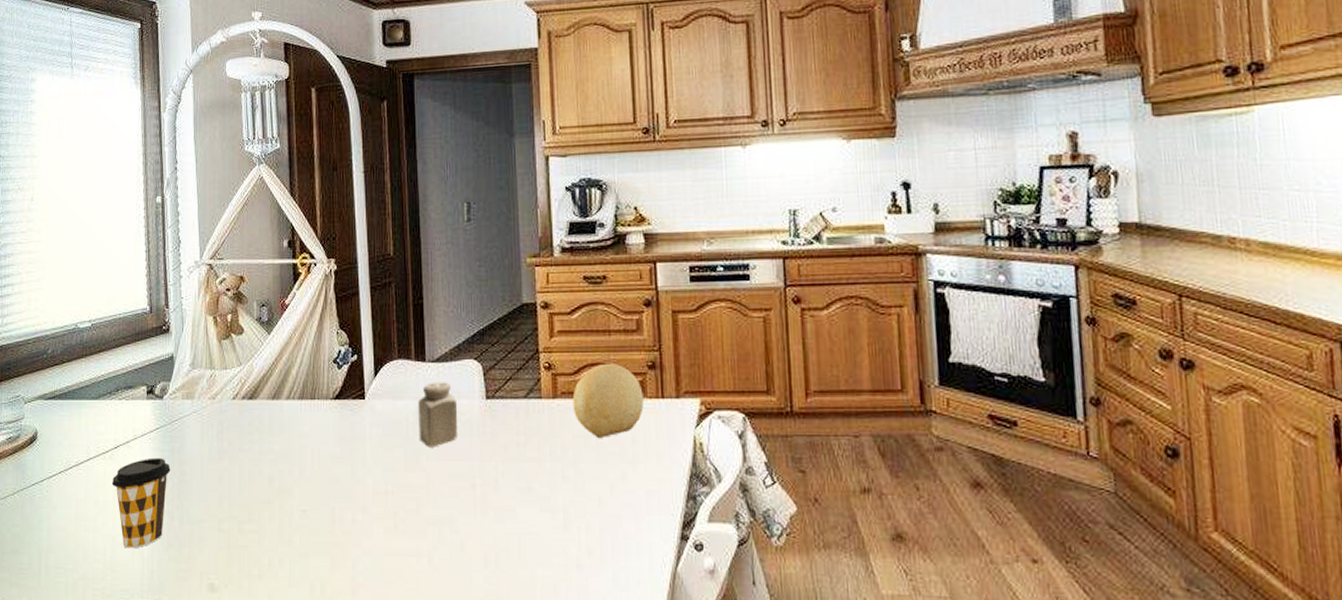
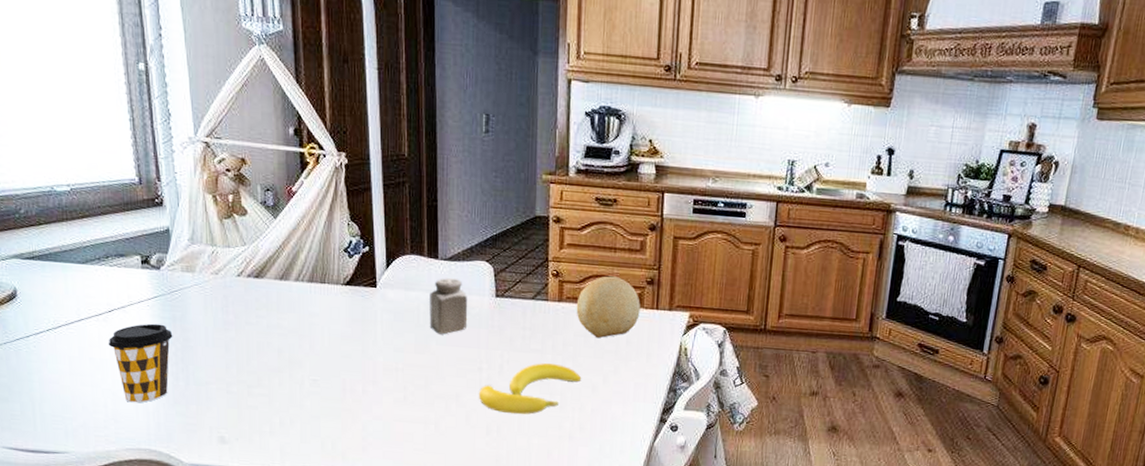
banana: none [473,473,586,540] -> present [478,363,582,415]

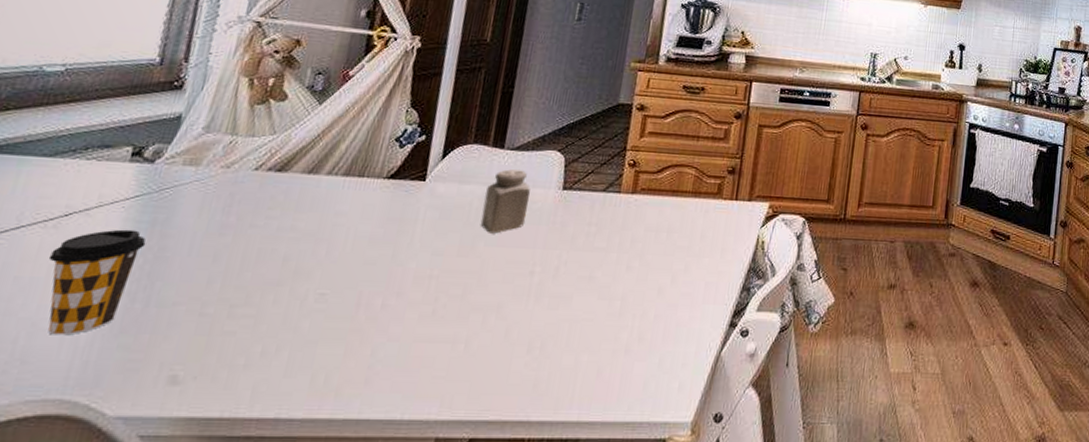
banana: present [478,363,582,415] -> none [524,263,648,326]
decorative ball: present [576,276,640,339] -> none [649,165,719,233]

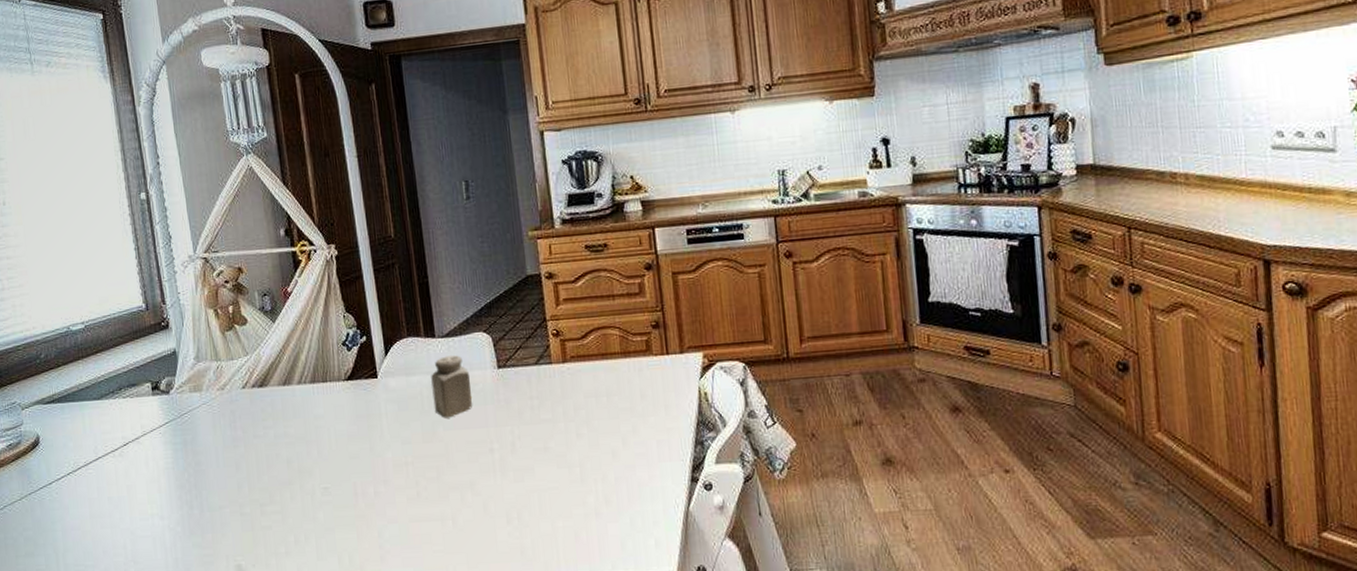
coffee cup: present [48,229,146,336] -> none [124,450,185,540]

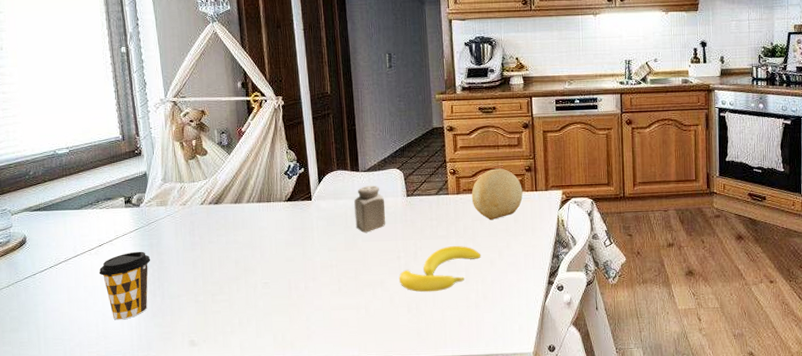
coffee cup: none [124,450,185,540] -> present [98,251,151,320]
banana: none [493,432,600,496] -> present [398,246,481,292]
decorative ball: none [581,325,650,397] -> present [471,168,523,221]

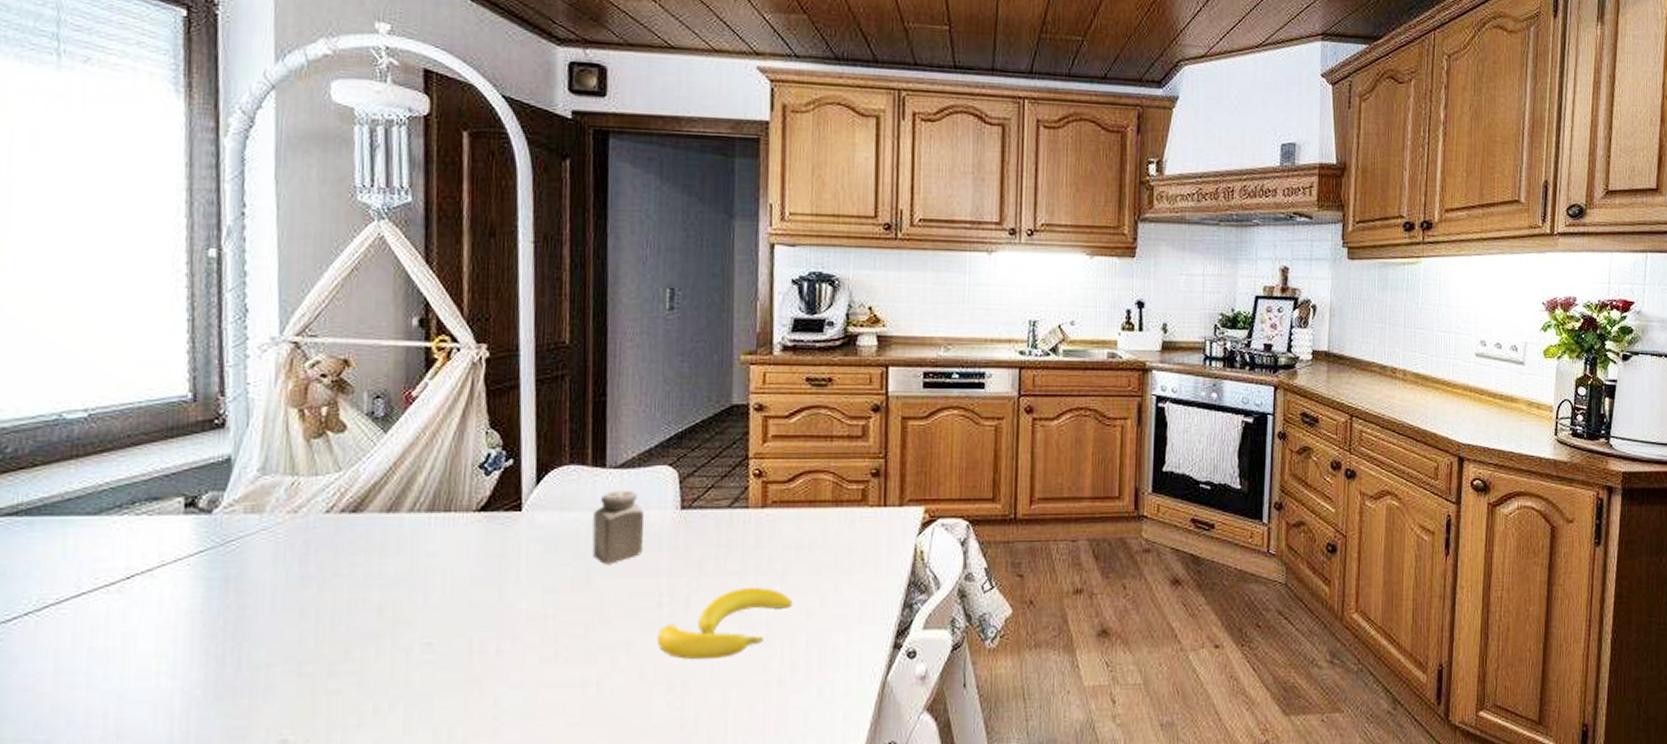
coffee cup: present [98,251,151,320] -> none [119,588,223,707]
decorative ball: present [471,168,523,221] -> none [784,470,864,550]

